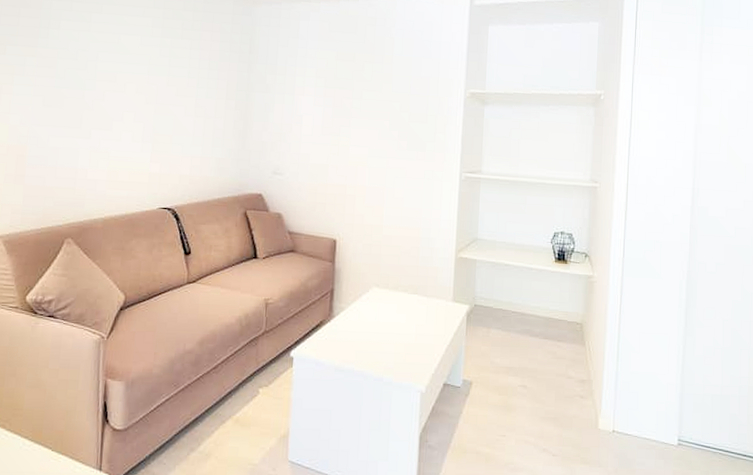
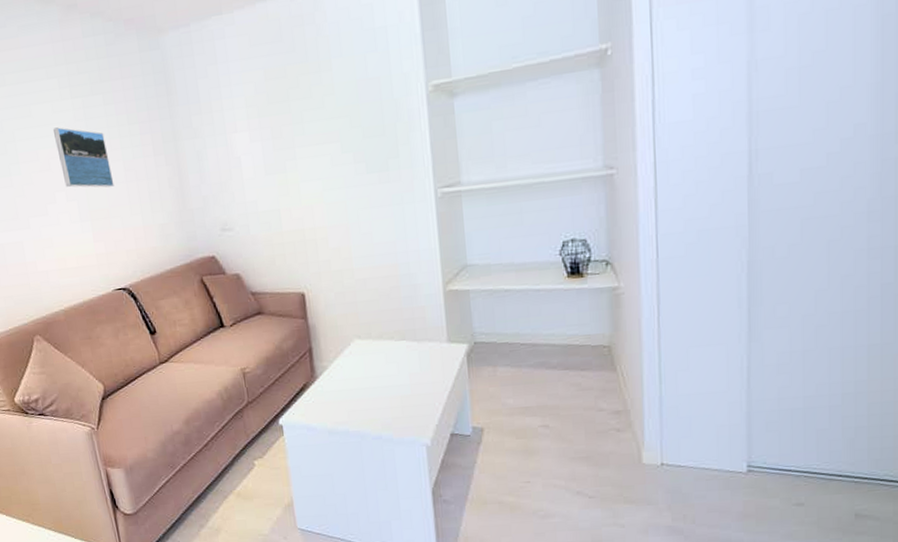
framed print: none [136,58,184,118] -> present [53,127,115,188]

